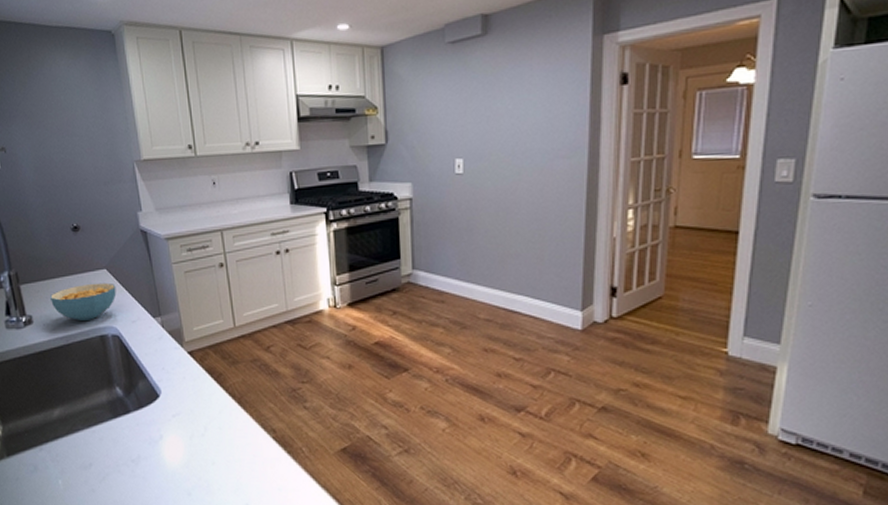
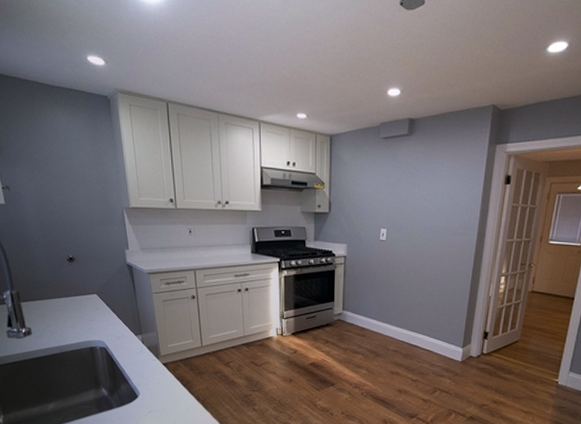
cereal bowl: present [50,282,117,320] -> none [47,305,105,335]

